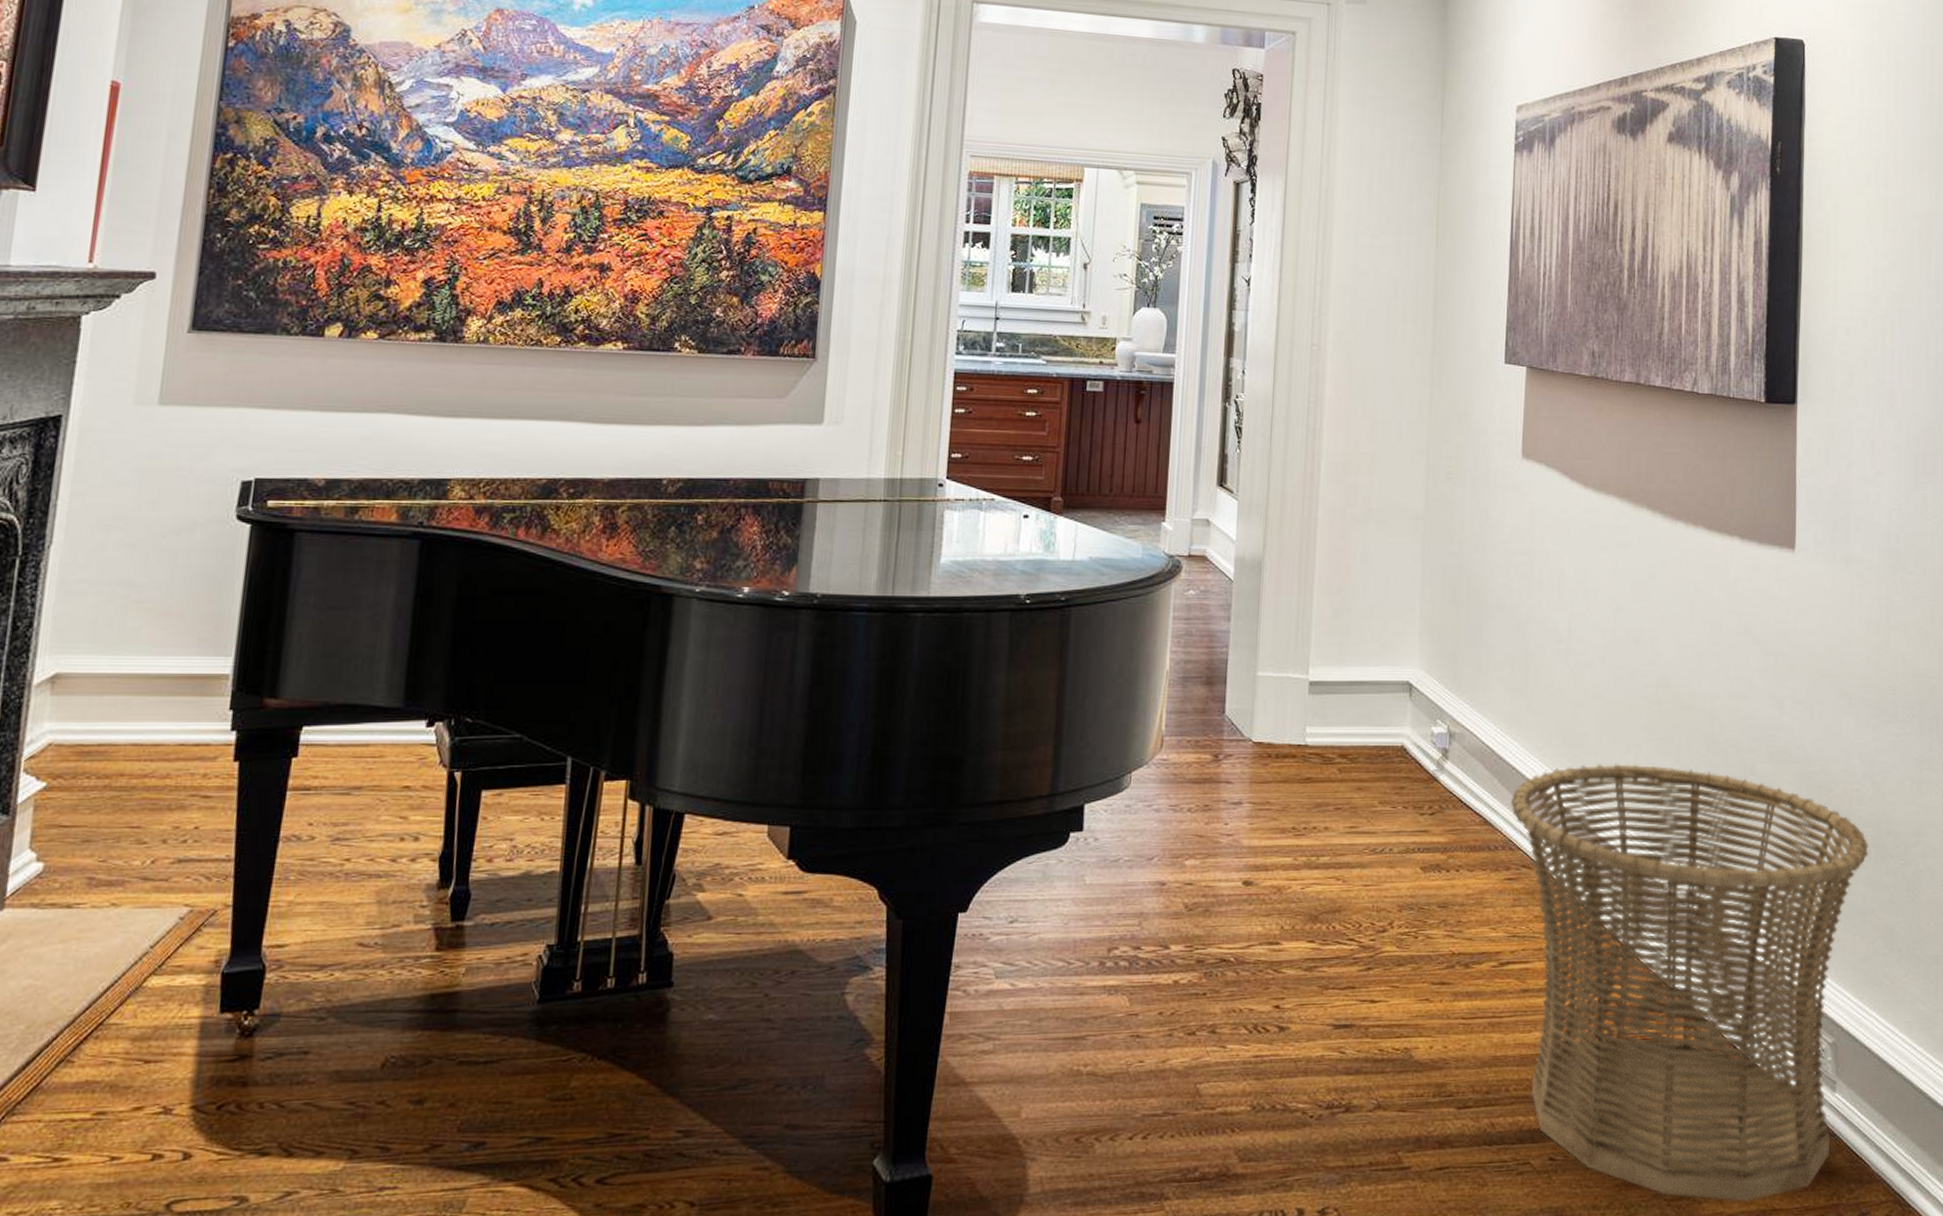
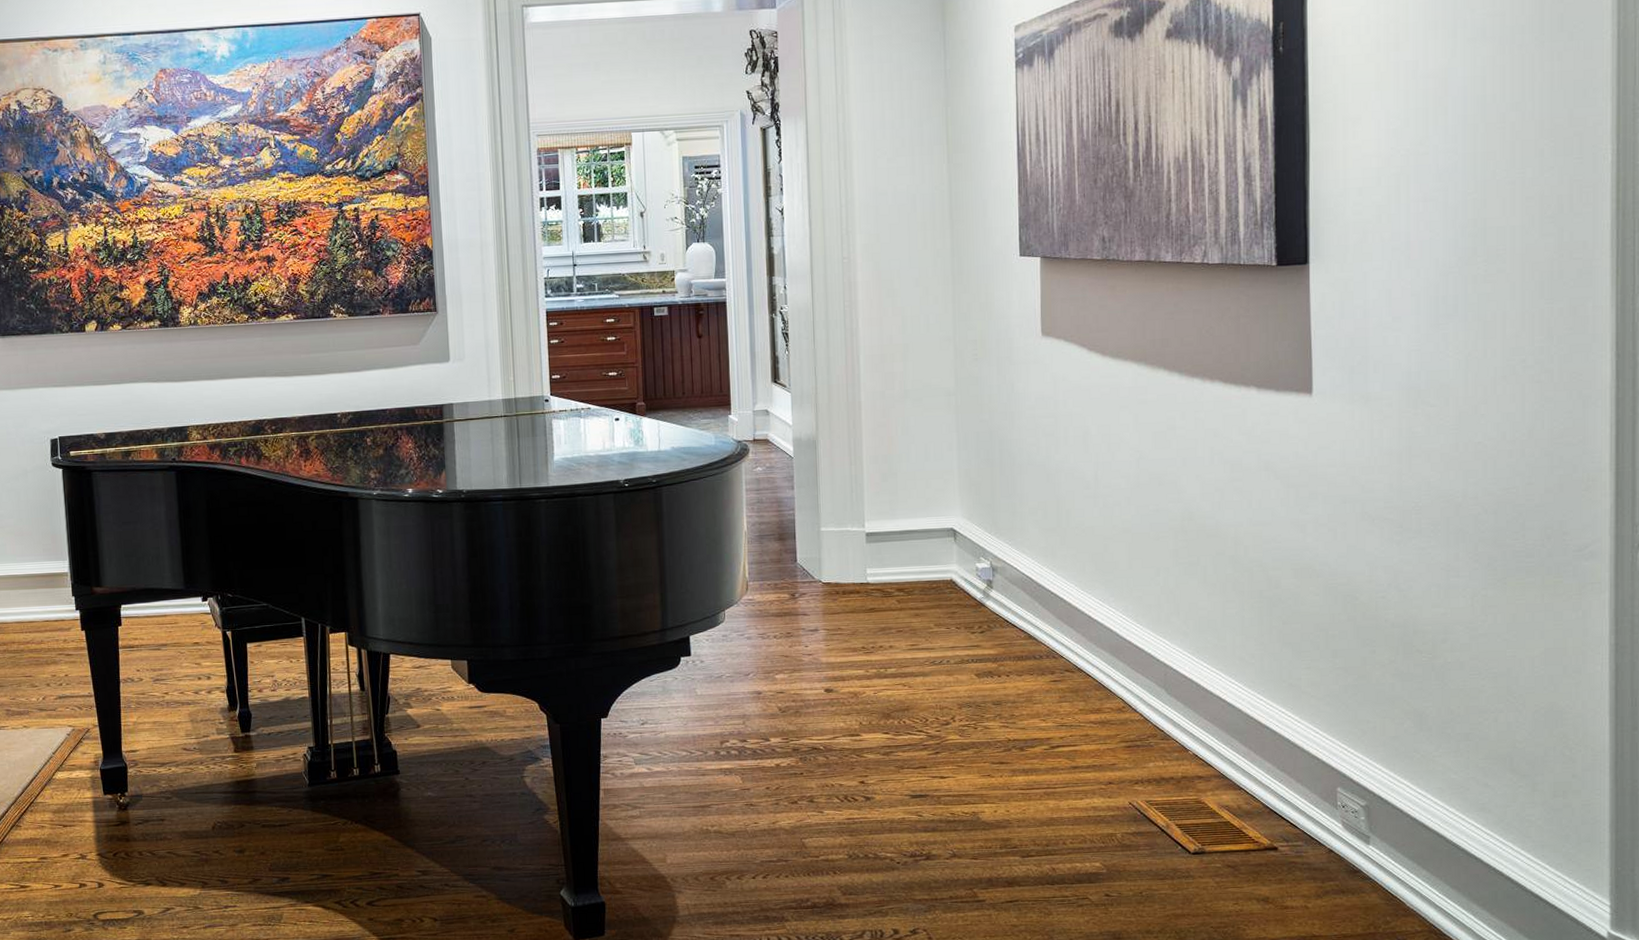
basket: present [1510,764,1869,1203] -> none [1051,585,1397,930]

